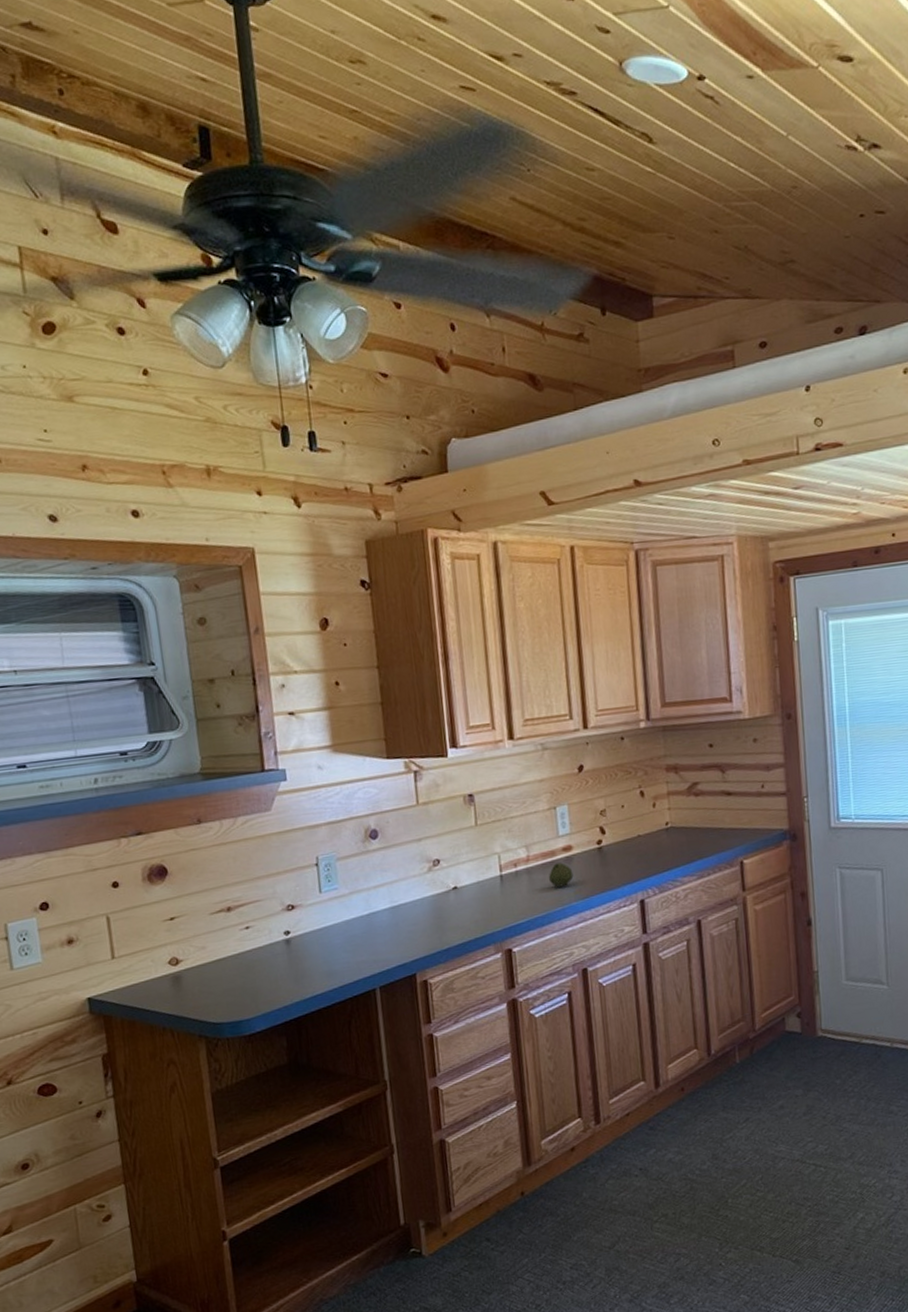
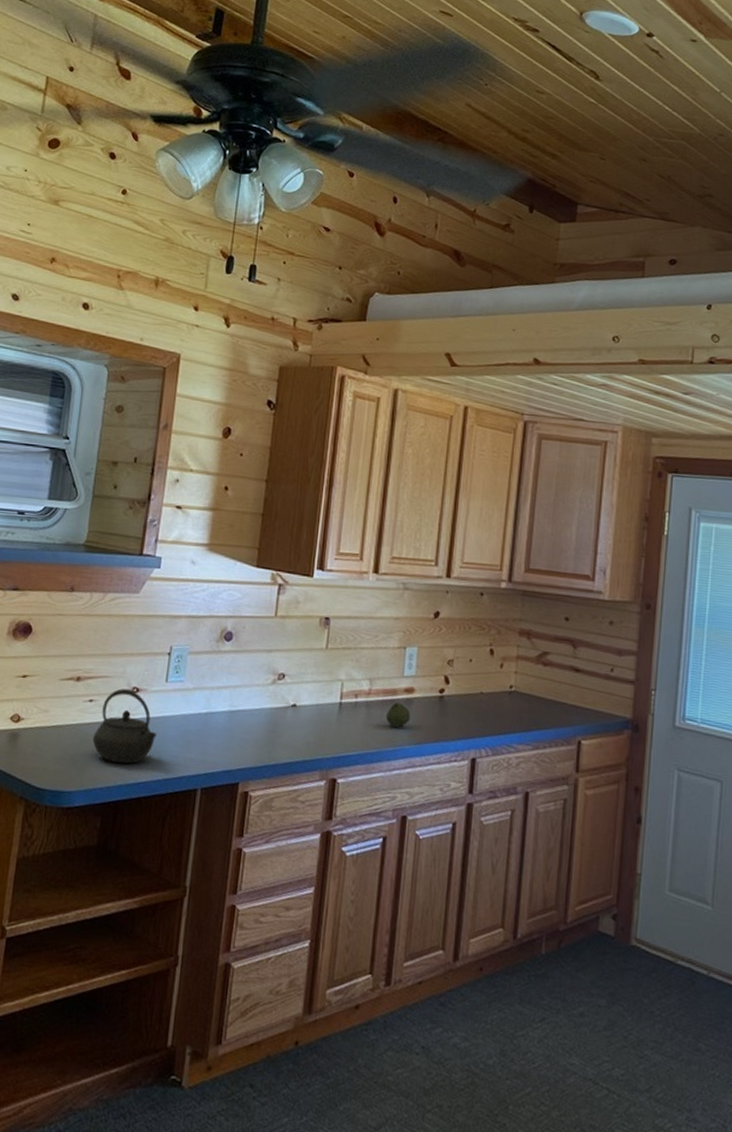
kettle: none [258,908,323,982] -> present [92,688,157,764]

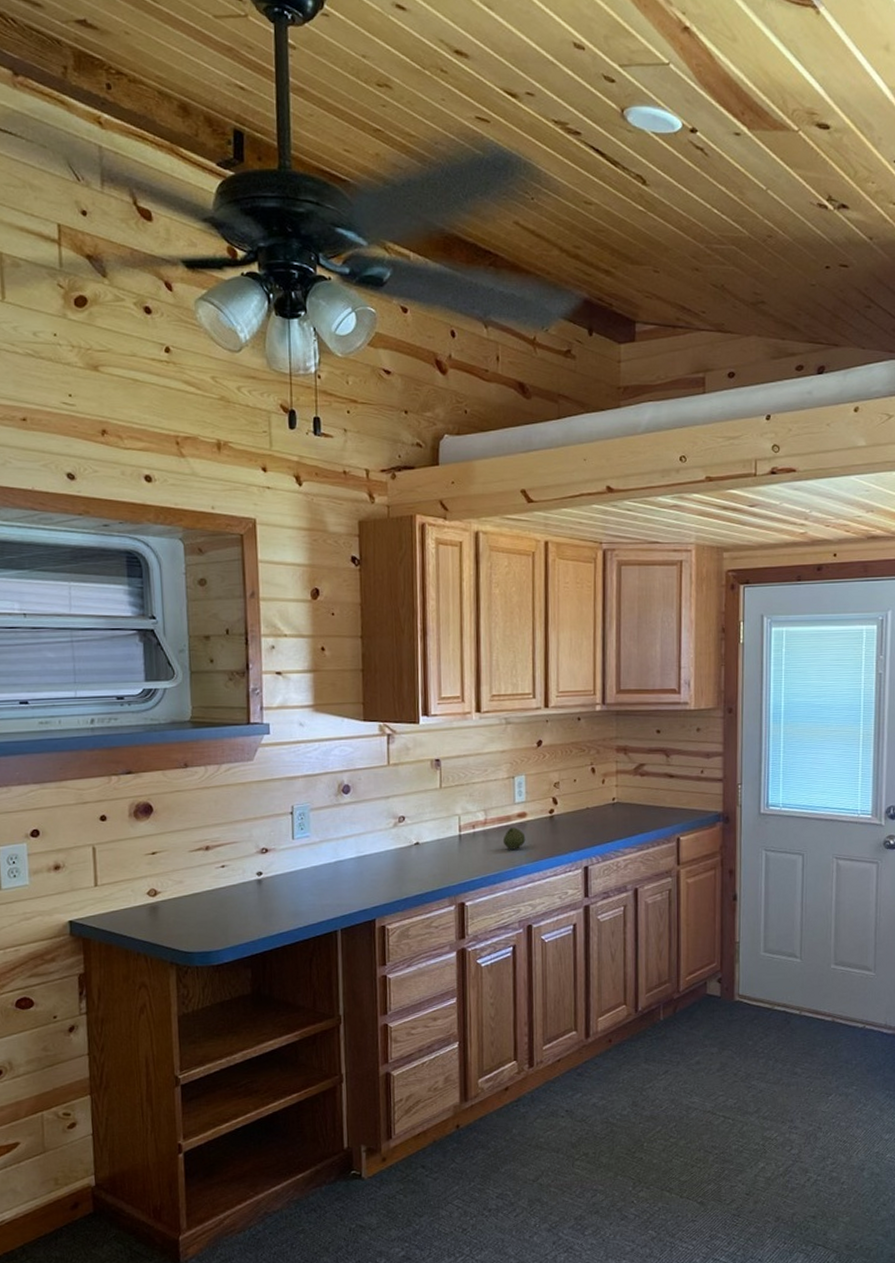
kettle: present [92,688,157,764] -> none [230,851,292,919]

